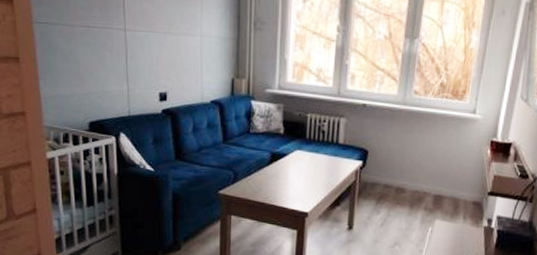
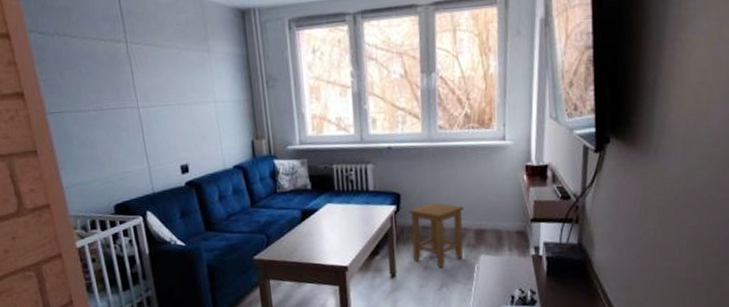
stool: none [372,163,427,227] -> present [409,202,464,268]

